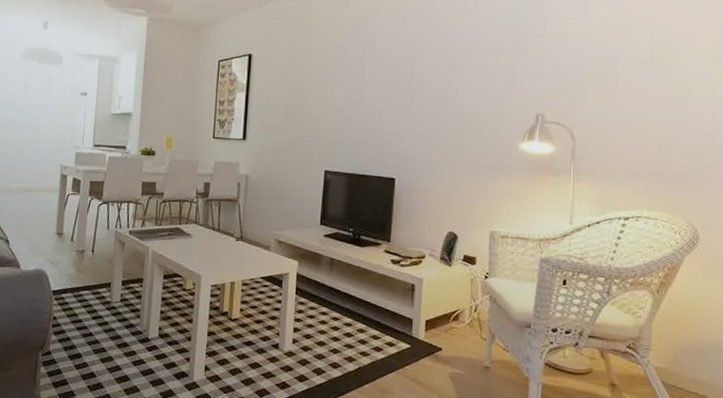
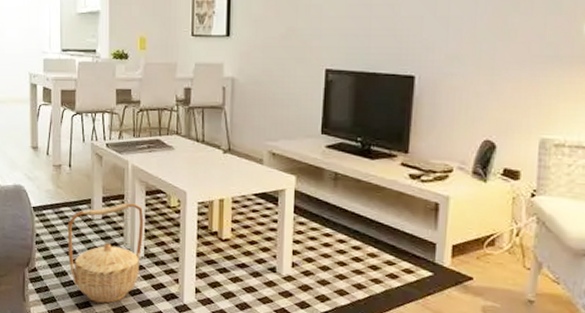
basket: none [84,286,160,384] -> present [68,203,143,304]

